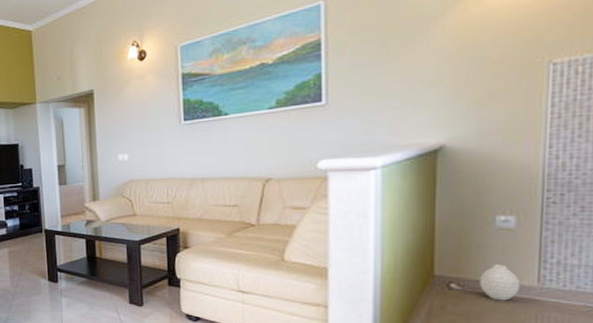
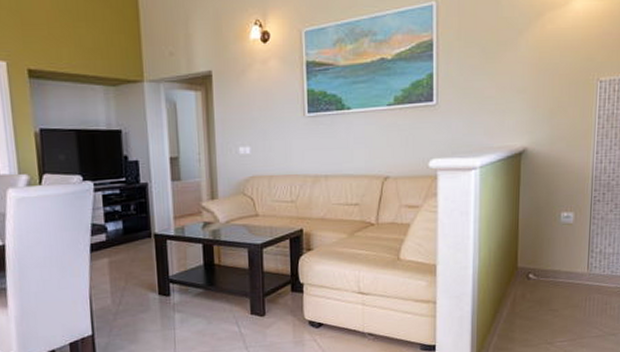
vase: present [480,264,521,301] -> none [549,255,576,287]

